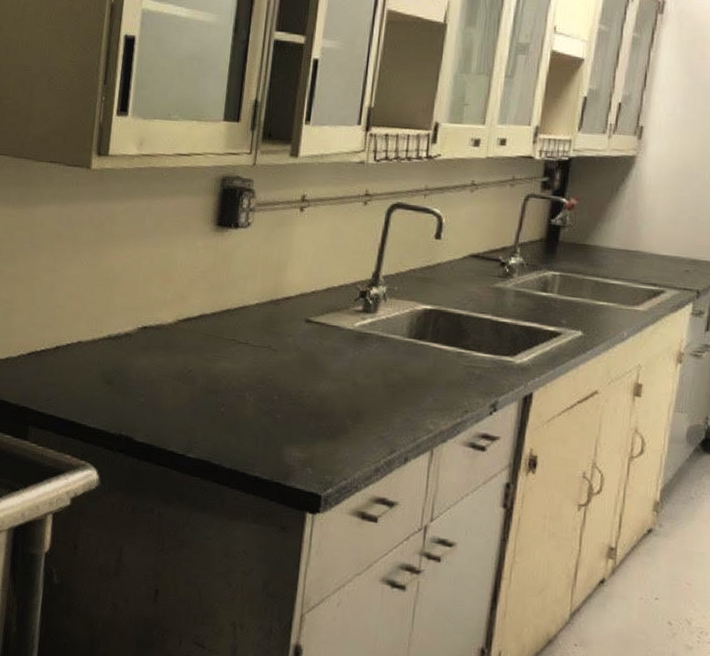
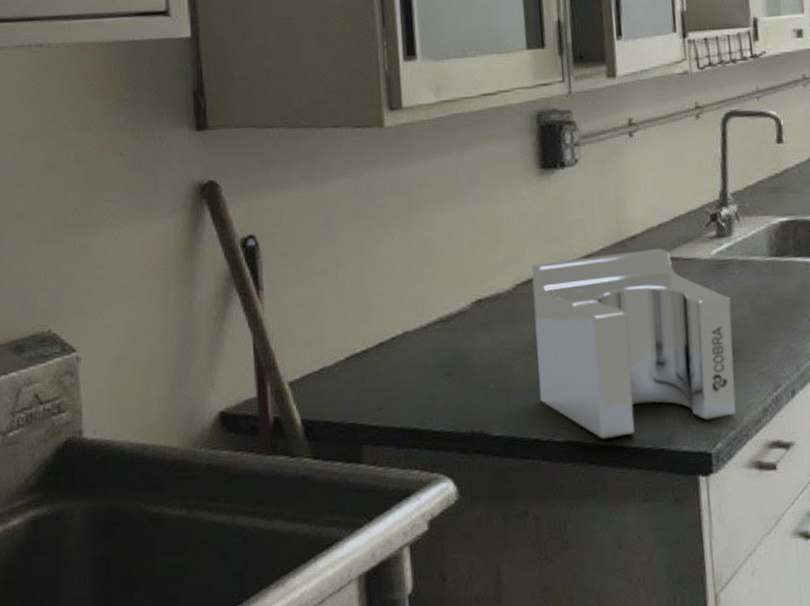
paper towel holder: none [181,305,364,468] -> present [531,249,736,440]

